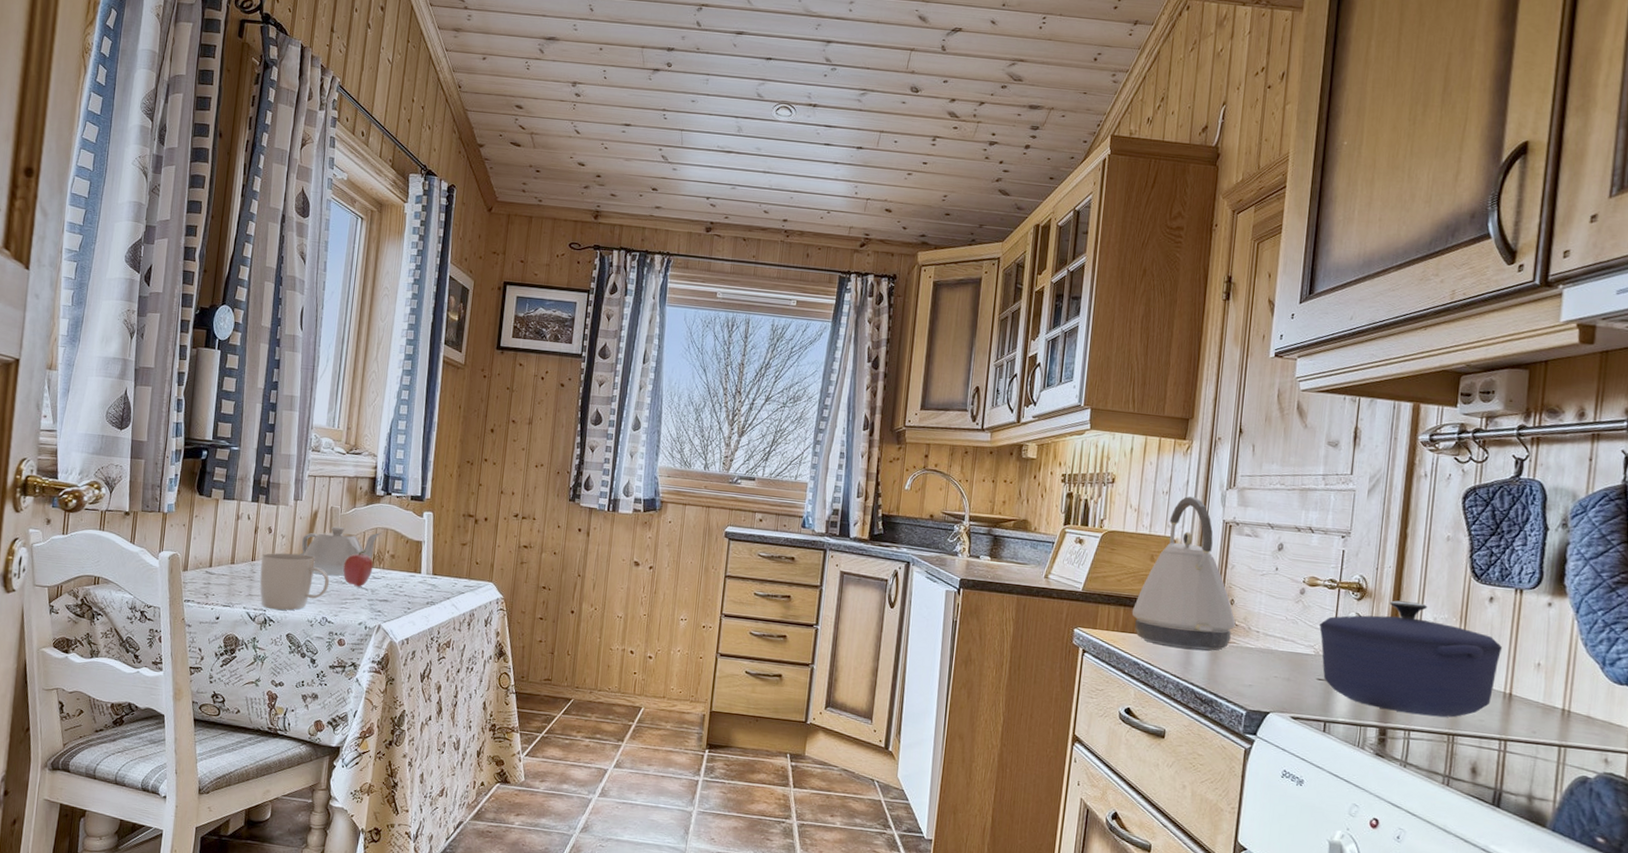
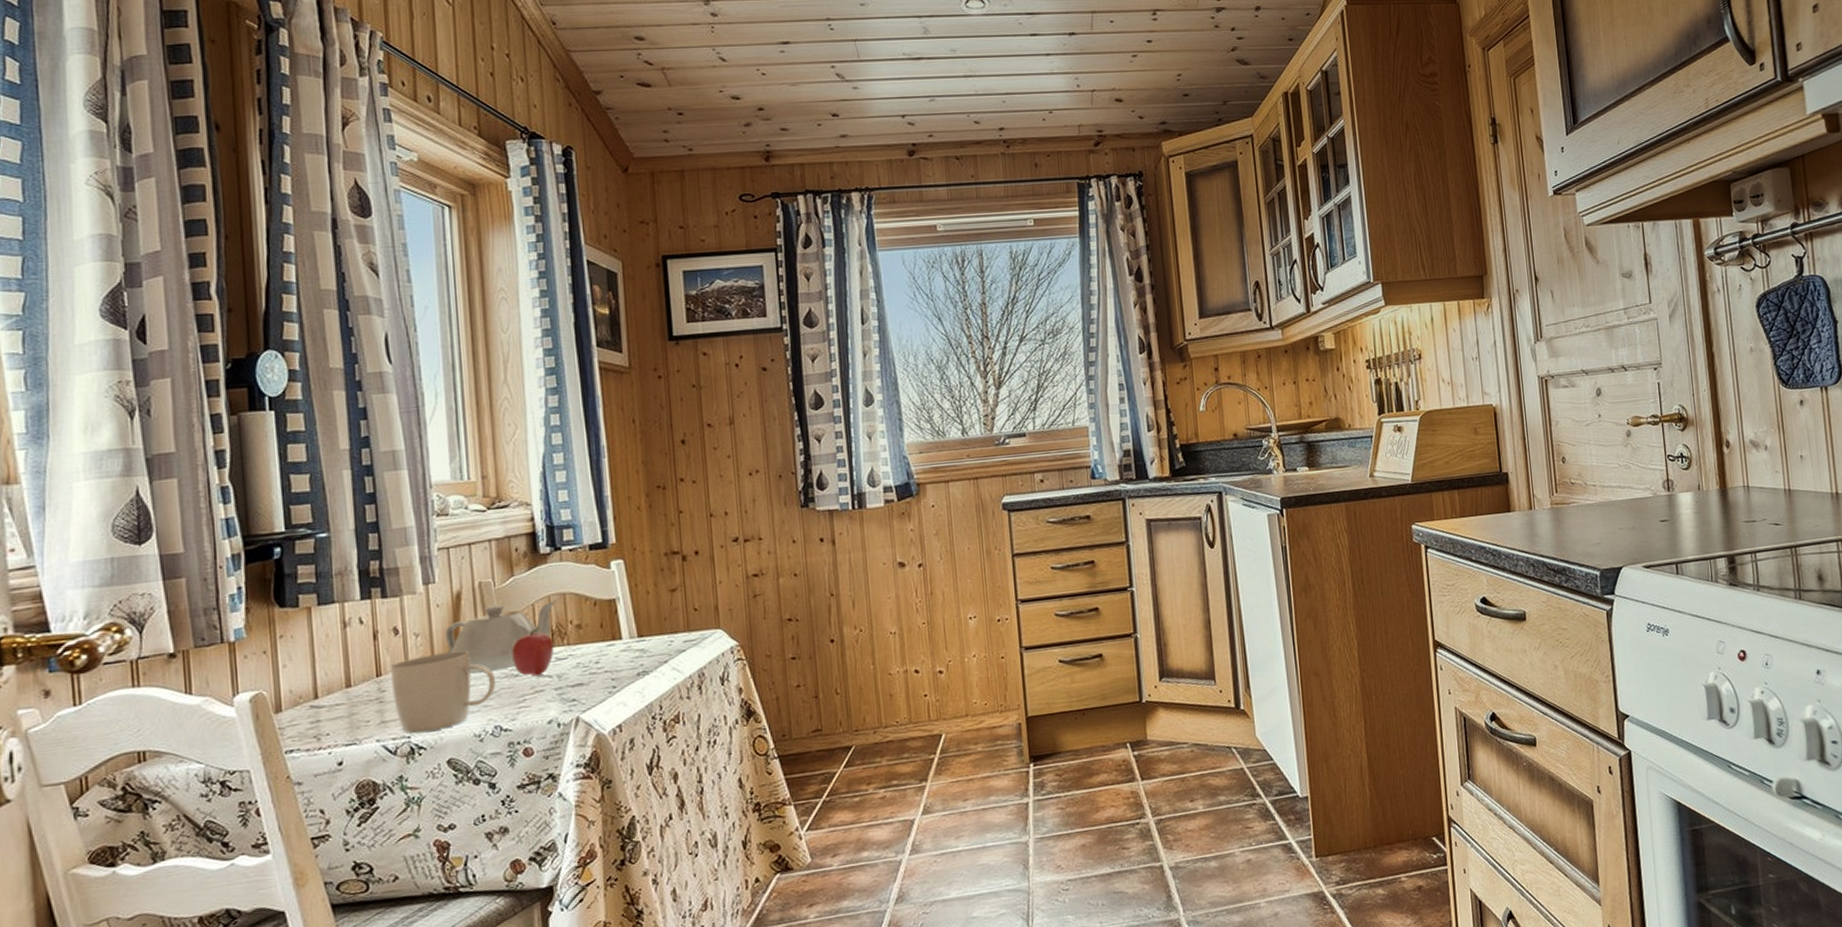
kettle: present [1131,496,1236,651] -> none [1466,357,1572,523]
cooking pot: present [1319,600,1503,718] -> none [1651,420,1821,537]

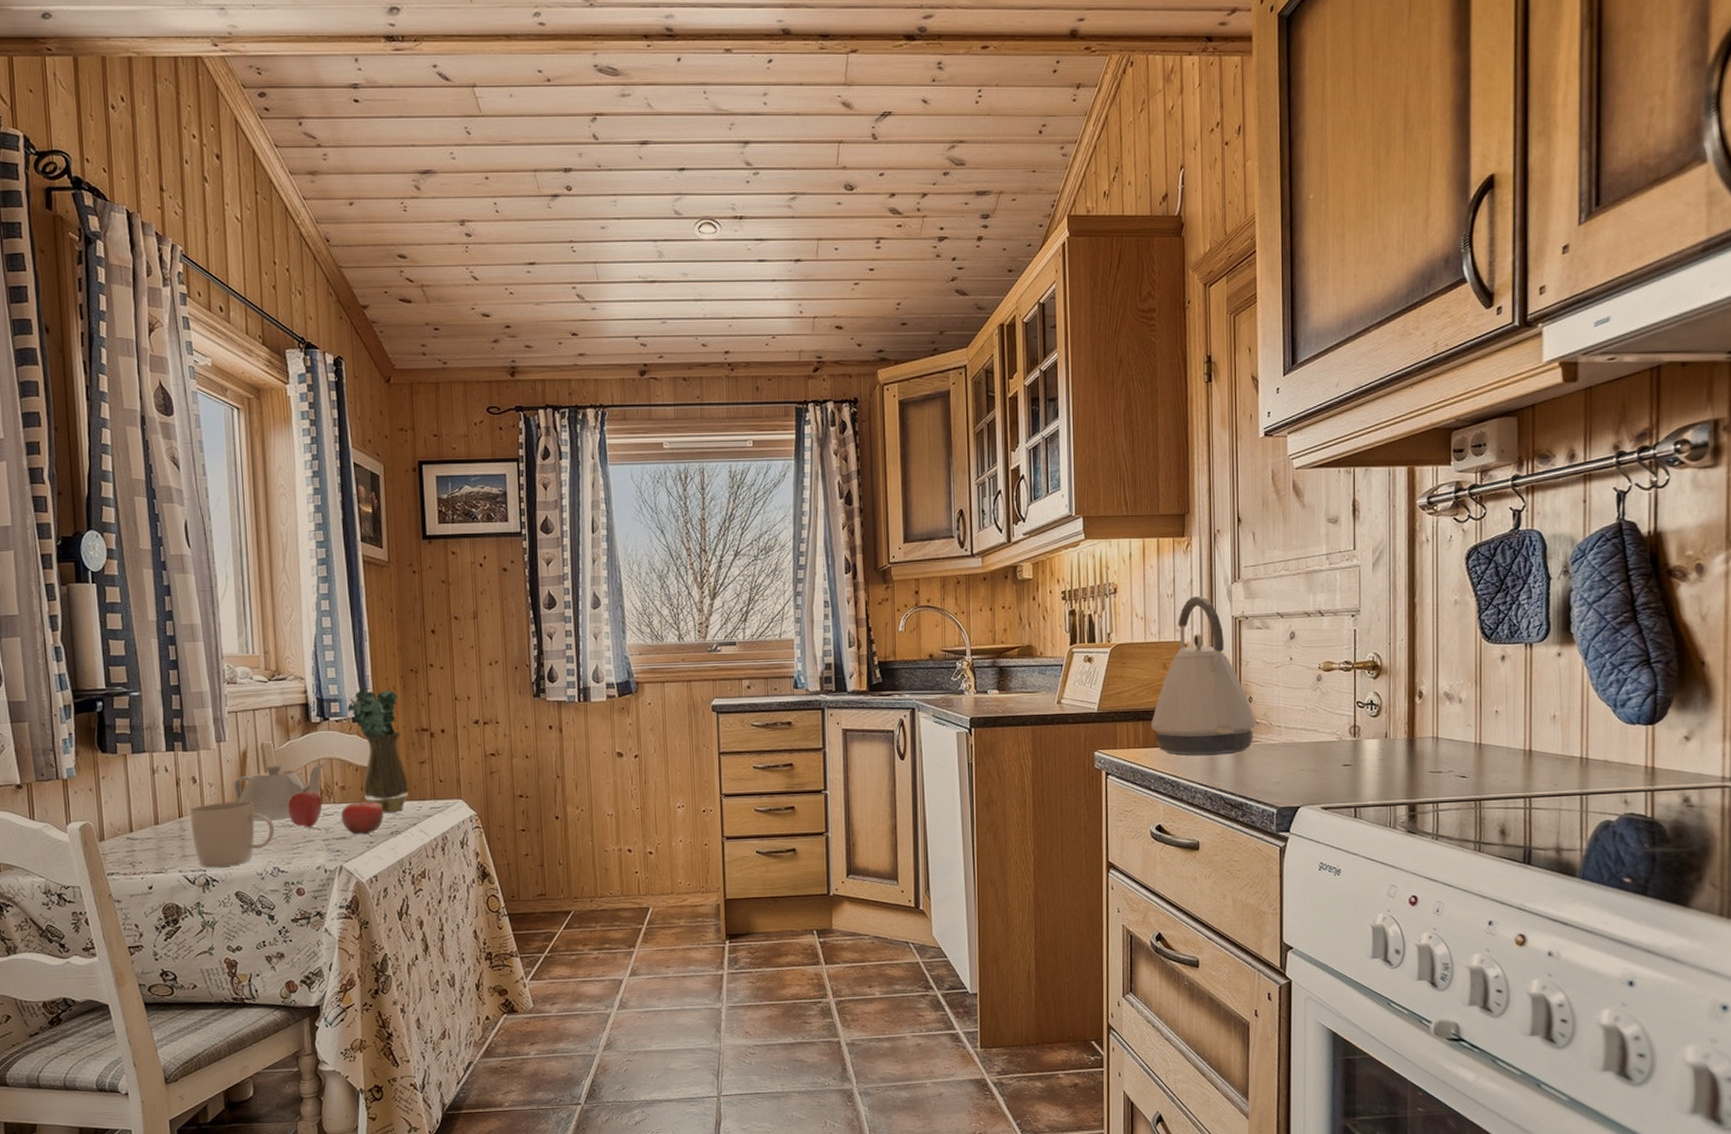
fruit: none [576,634,629,679] -> present [340,796,384,834]
vase: none [583,505,659,652] -> present [347,683,410,813]
kettle: none [1466,357,1572,523] -> present [1151,596,1257,756]

